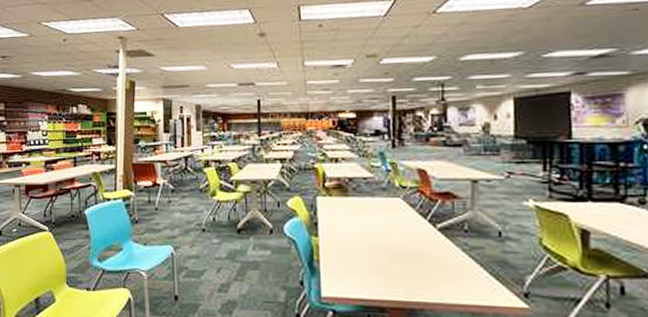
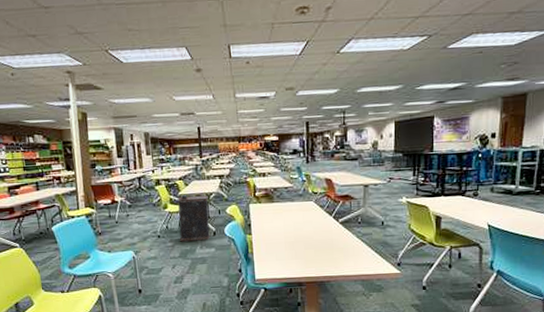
oil can: none [227,181,266,240] -> present [177,195,210,242]

